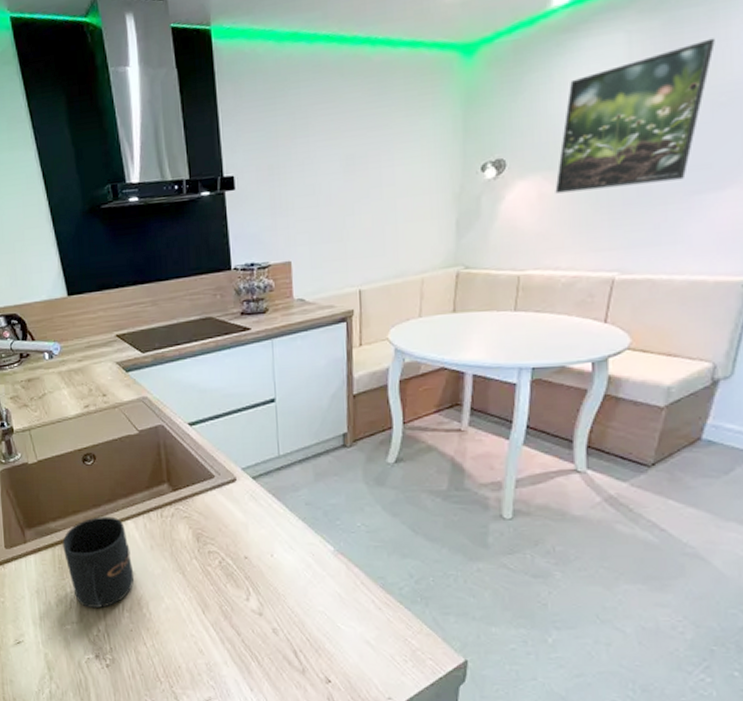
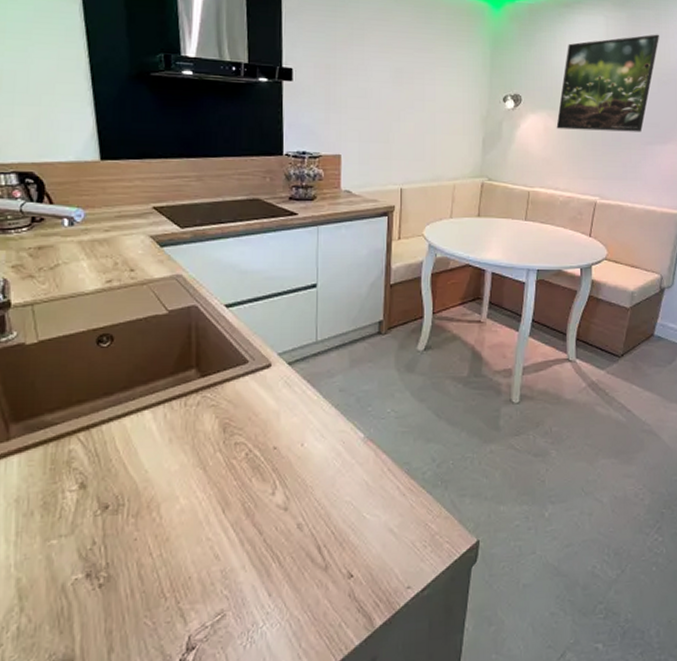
mug: present [62,516,135,609] -> none [58,406,146,517]

